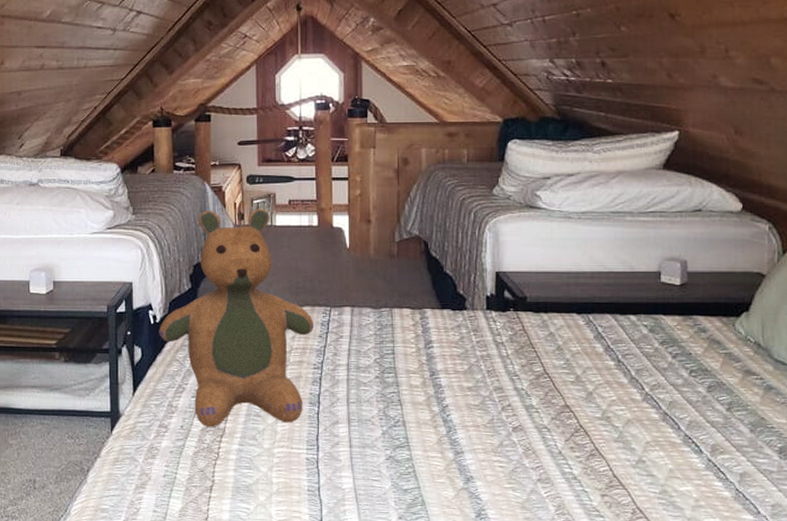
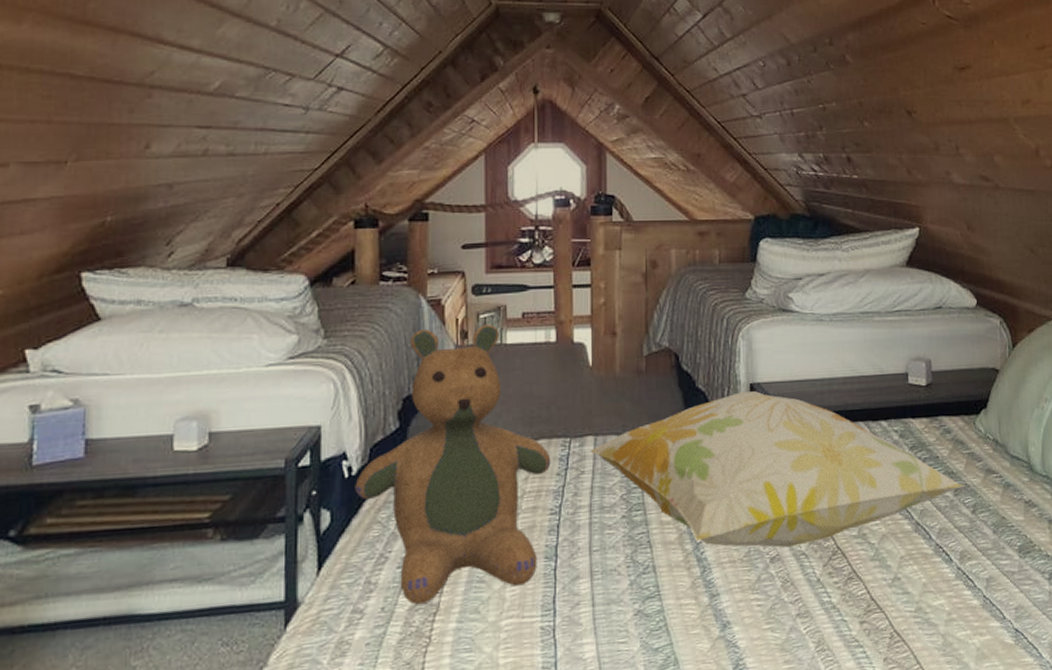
decorative pillow: none [347,279,720,420] -> present [590,391,965,548]

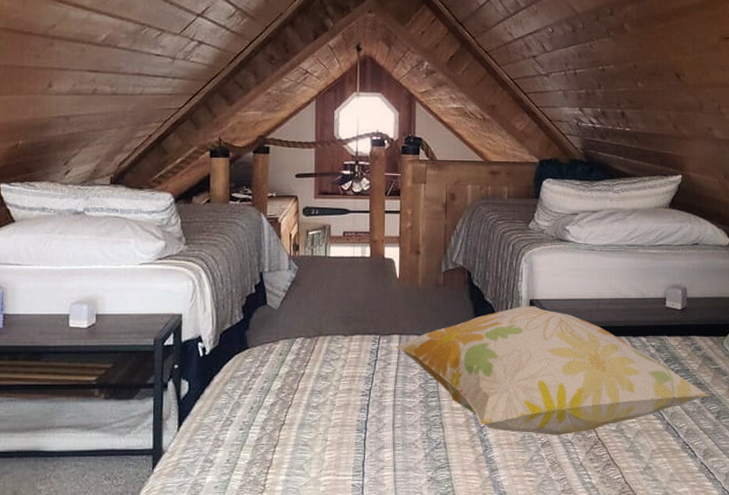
teddy bear: present [355,324,551,605] -> none [208,240,364,460]

